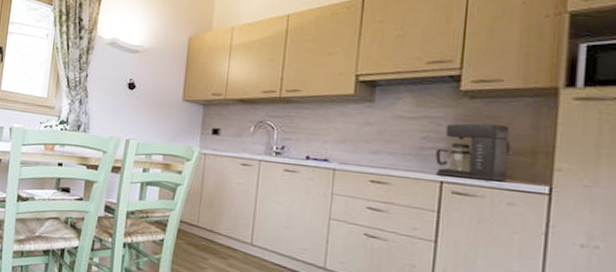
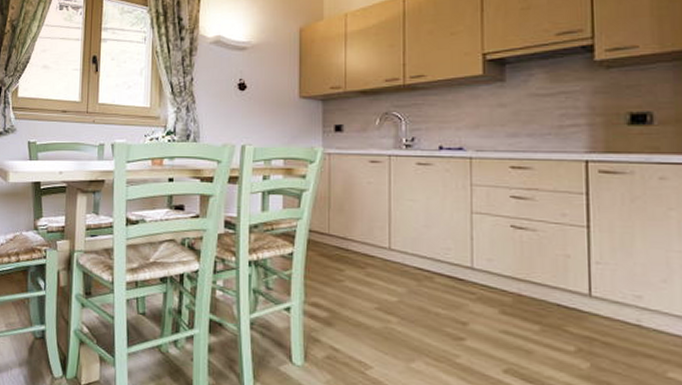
coffee maker: present [436,123,510,183] -> none [577,94,654,157]

